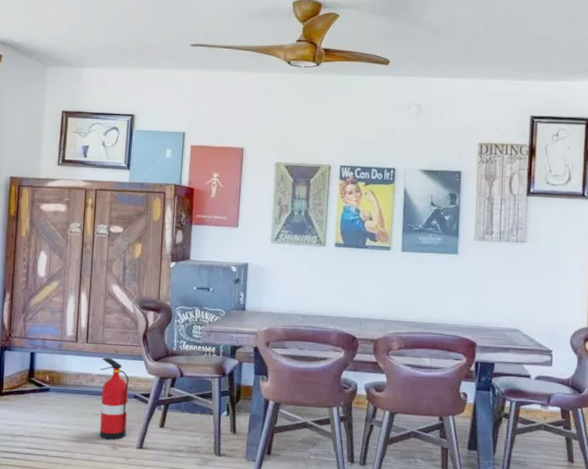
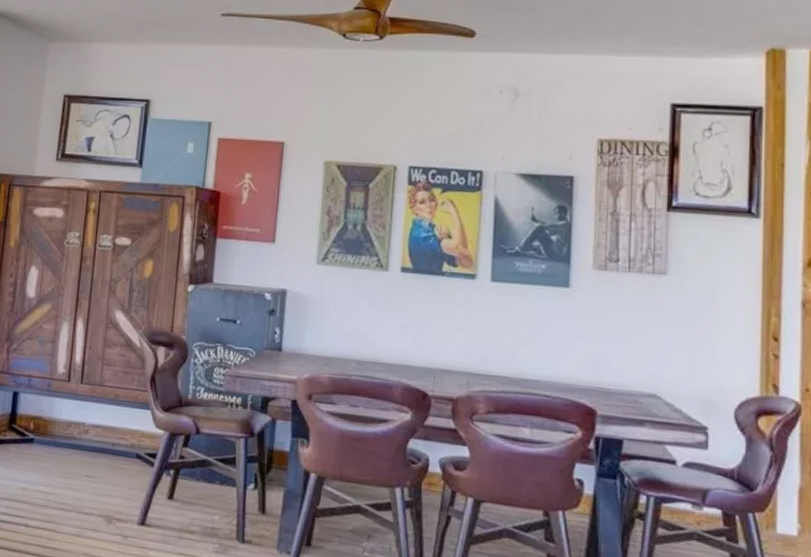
fire extinguisher: present [100,358,130,440] -> none [92,403,132,511]

